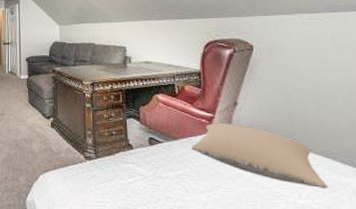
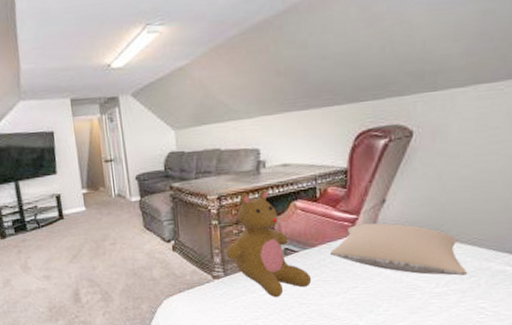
teddy bear: none [98,81,177,188] -> present [226,189,312,298]

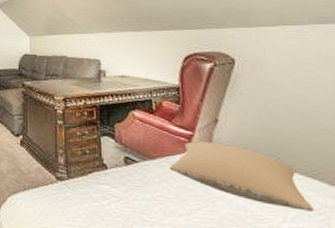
teddy bear: present [226,189,312,298] -> none [70,97,154,210]

